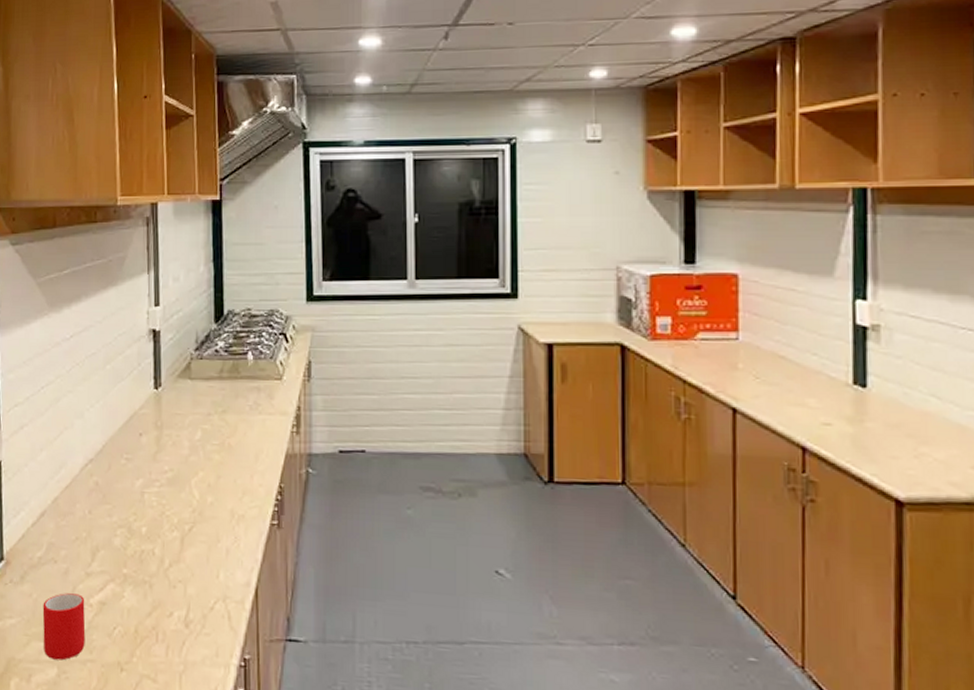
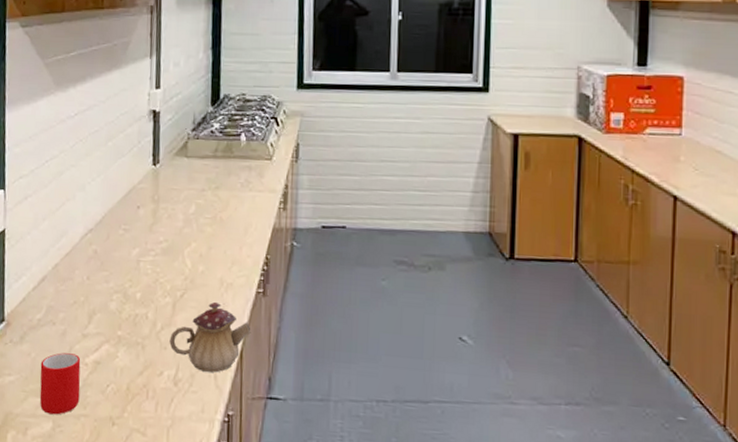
teapot: none [179,535,266,613] -> present [169,301,251,373]

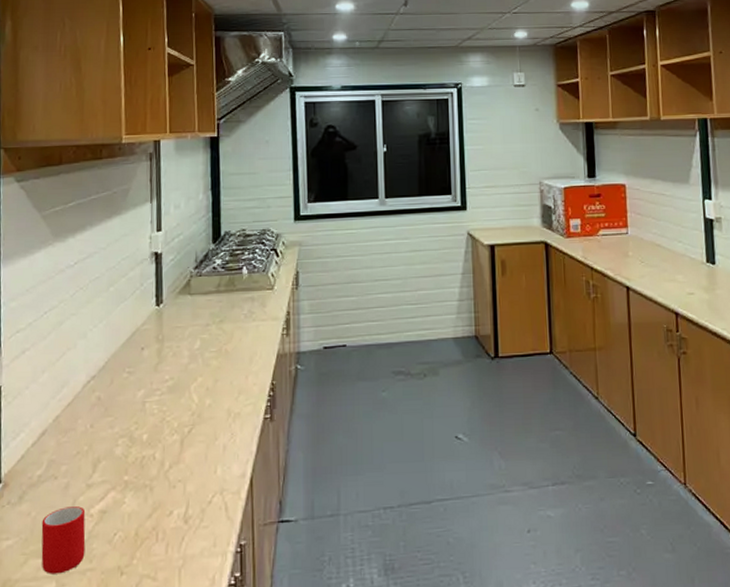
teapot: present [169,301,251,373] -> none [178,433,260,505]

